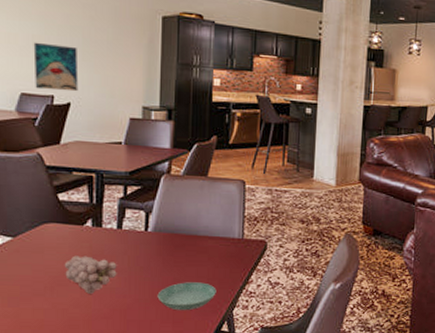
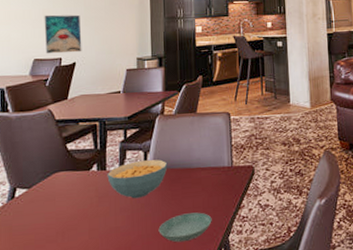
fruit: present [64,255,117,294] -> none [73,199,121,235]
cereal bowl: none [103,221,172,261] -> present [107,159,168,199]

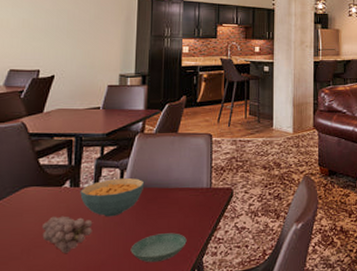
wall art: present [44,14,82,54] -> none [23,25,63,65]
fruit: none [73,199,121,235] -> present [41,216,93,253]

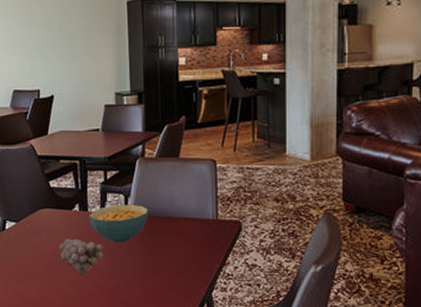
saucer: present [130,233,187,263] -> none [140,263,195,292]

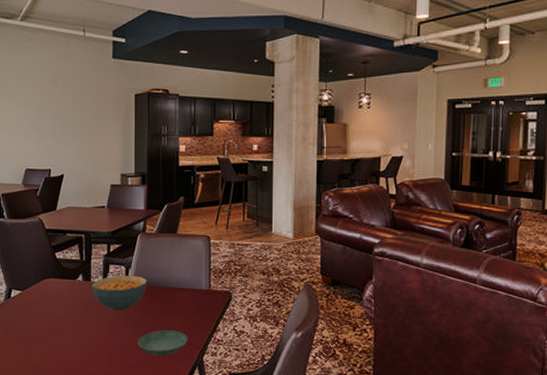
fruit: present [58,238,104,274] -> none [61,306,104,340]
saucer: none [140,263,195,292] -> present [137,330,188,357]

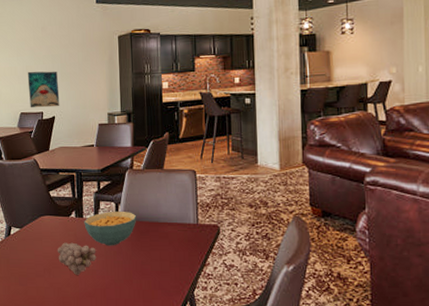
wall art: none [34,125,70,165] -> present [27,71,60,108]
fruit: none [61,306,104,340] -> present [57,242,97,275]
saucer: present [137,330,188,357] -> none [129,265,178,291]

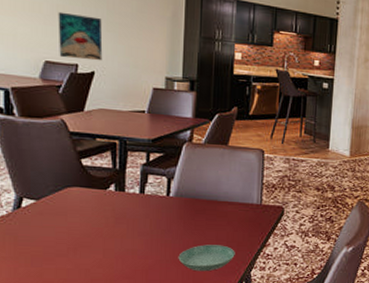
fruit: present [57,242,97,275] -> none [87,218,139,255]
cereal bowl: present [84,211,137,246] -> none [126,186,193,224]
saucer: none [129,265,178,291] -> present [178,244,235,272]

